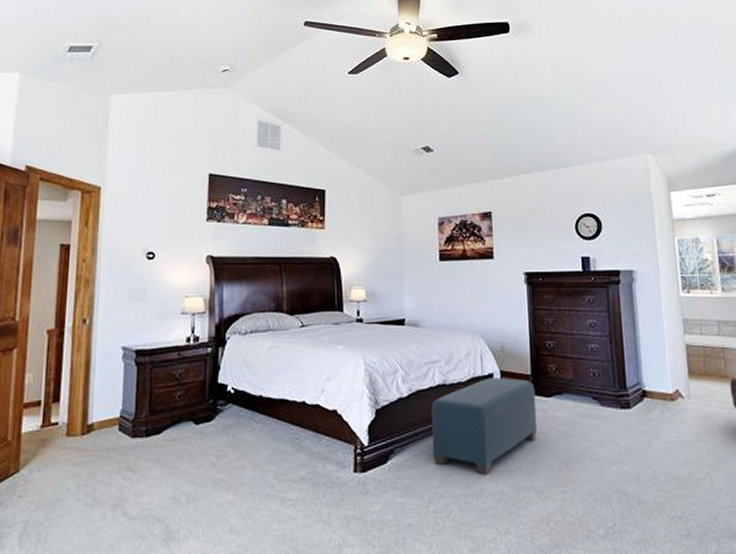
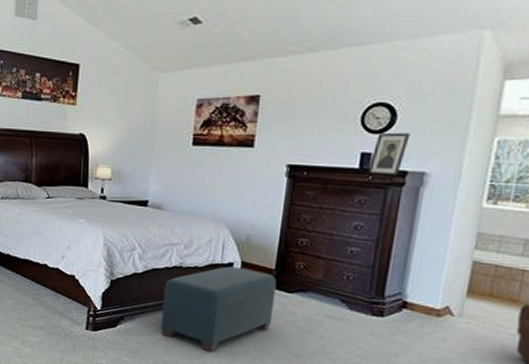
picture frame: none [589,238,615,276] -> present [366,132,411,176]

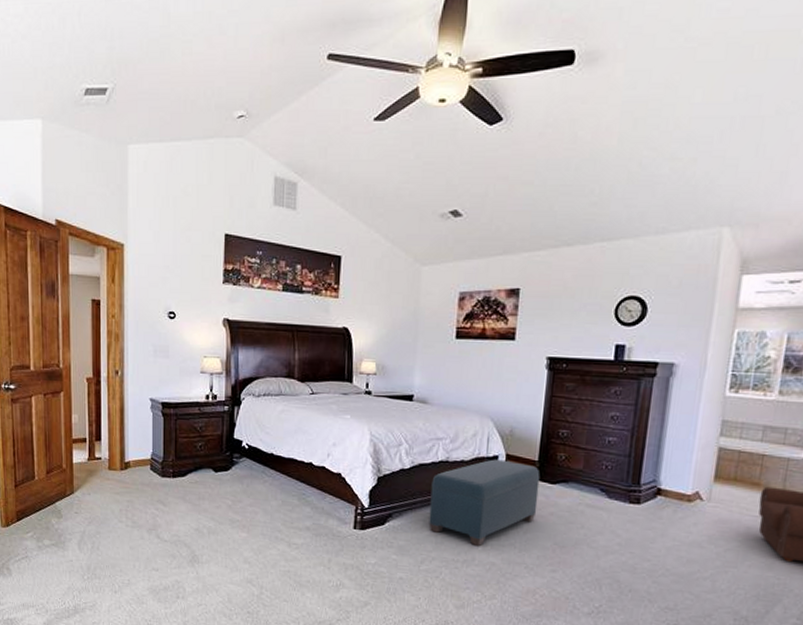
picture frame: present [366,132,411,176] -> none [621,325,660,367]

